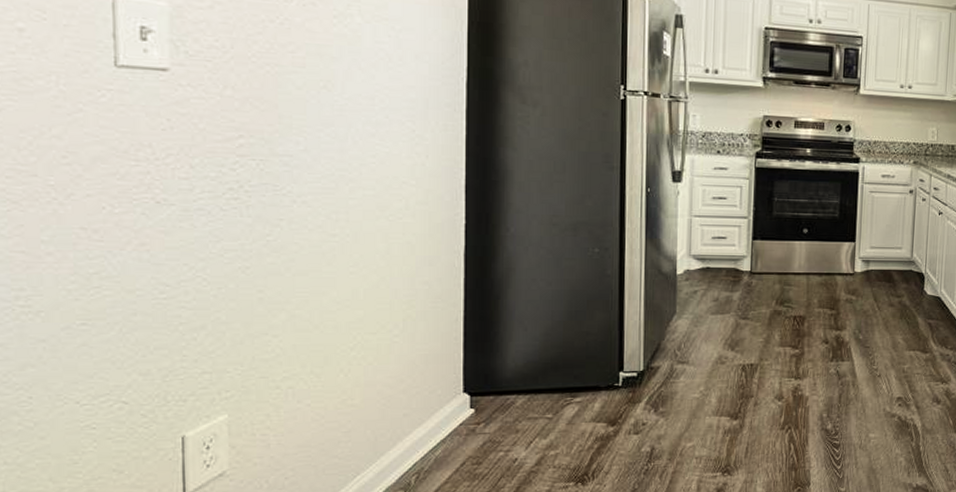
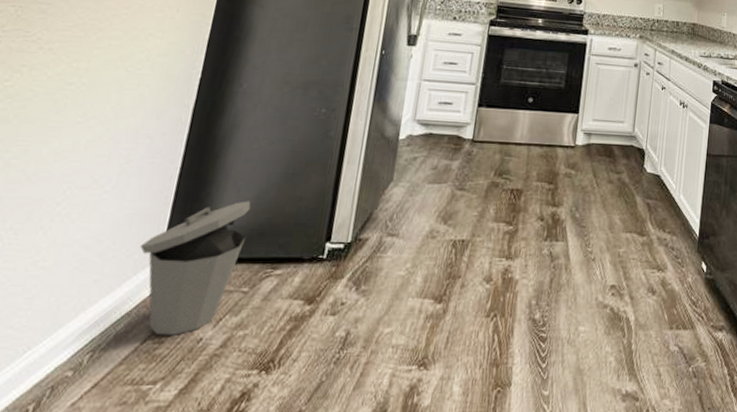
trash can: none [441,338,542,458] -> present [140,201,251,335]

